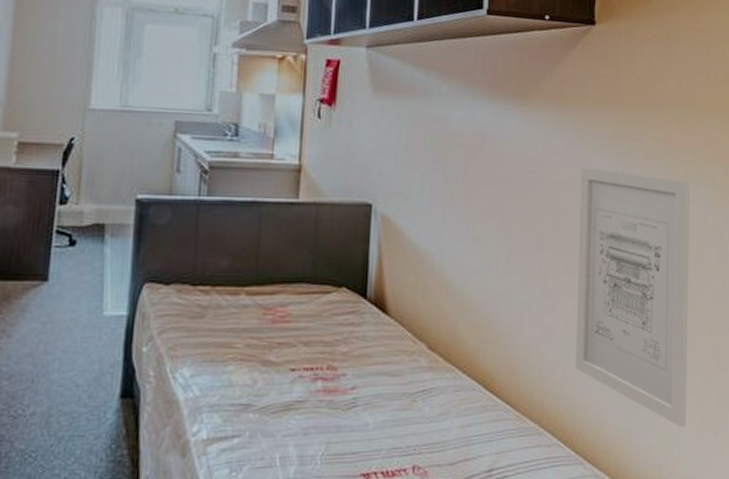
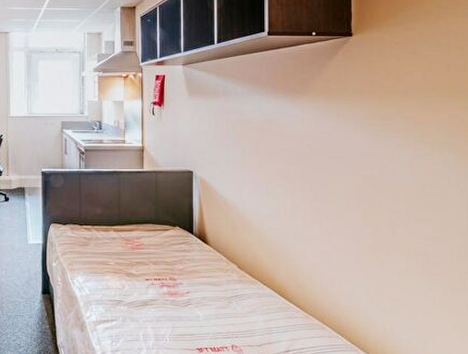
wall art: present [574,167,691,428] -> none [346,141,439,329]

